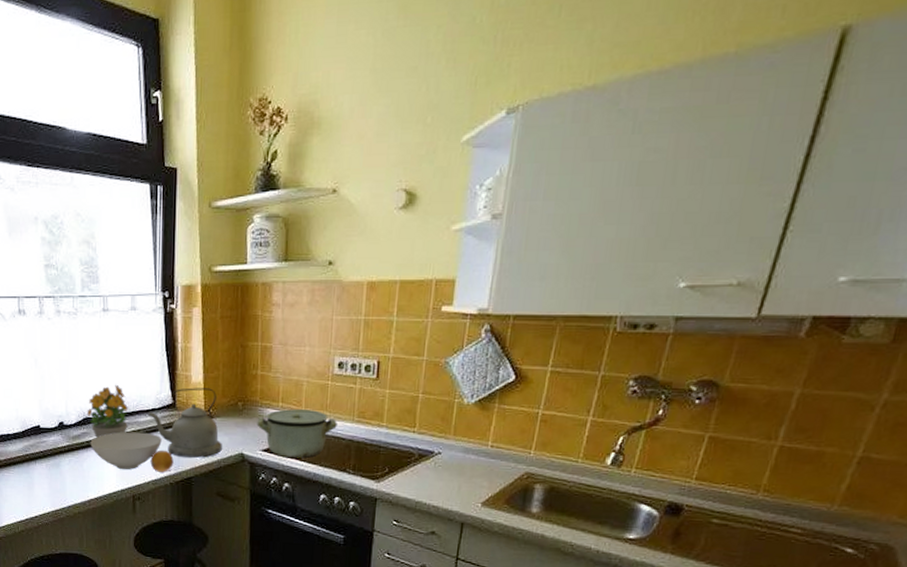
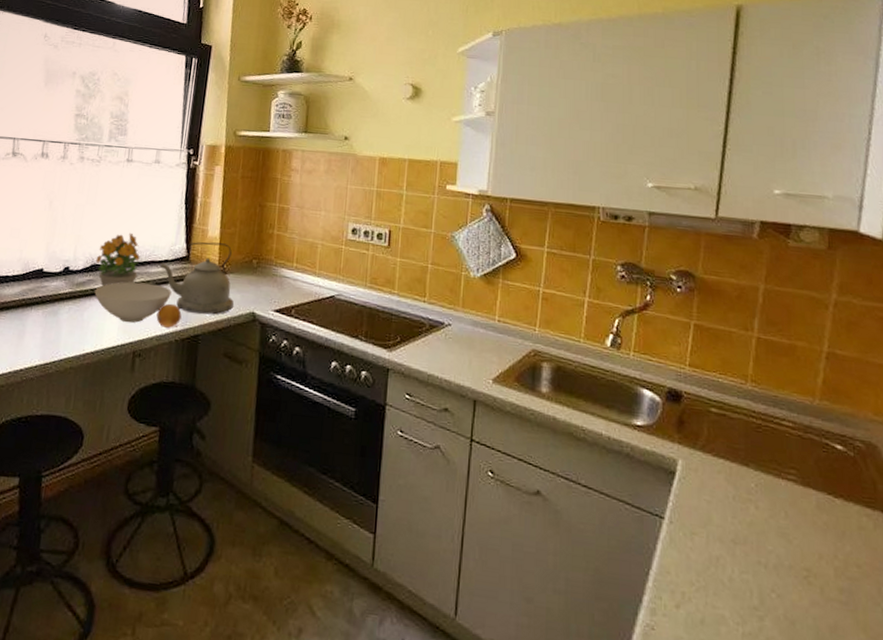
cooking pot: present [257,408,337,459] -> none [270,270,350,321]

